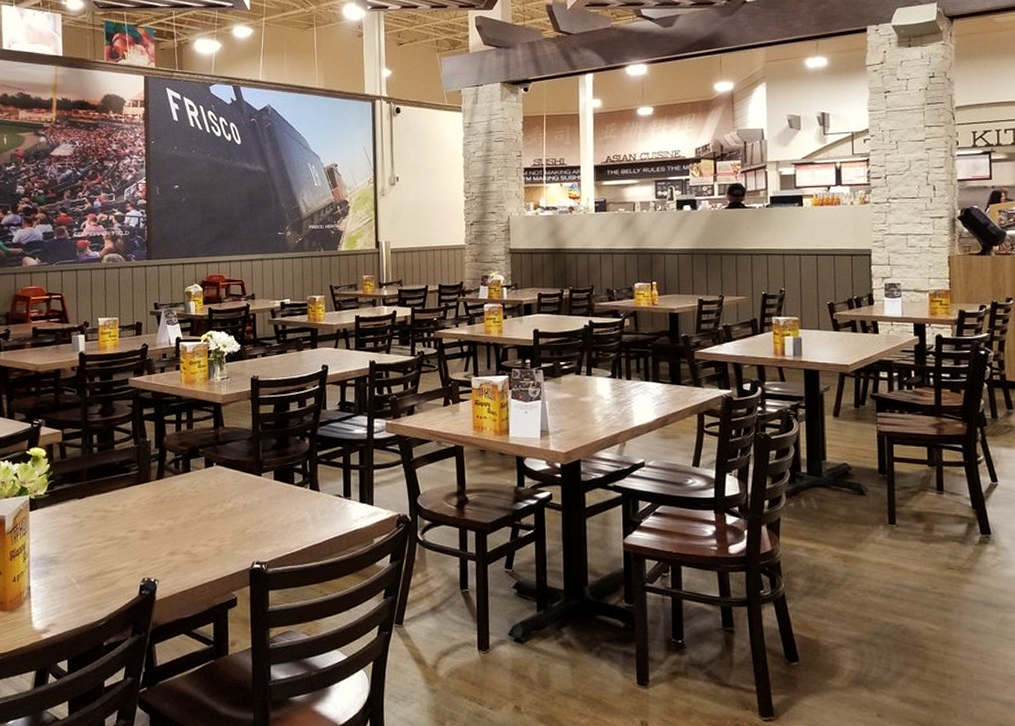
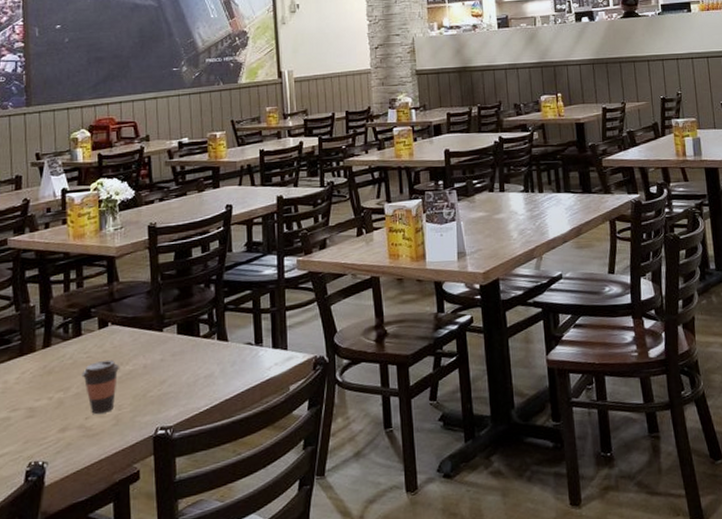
coffee cup: none [189,496,222,543] -> present [82,359,119,414]

